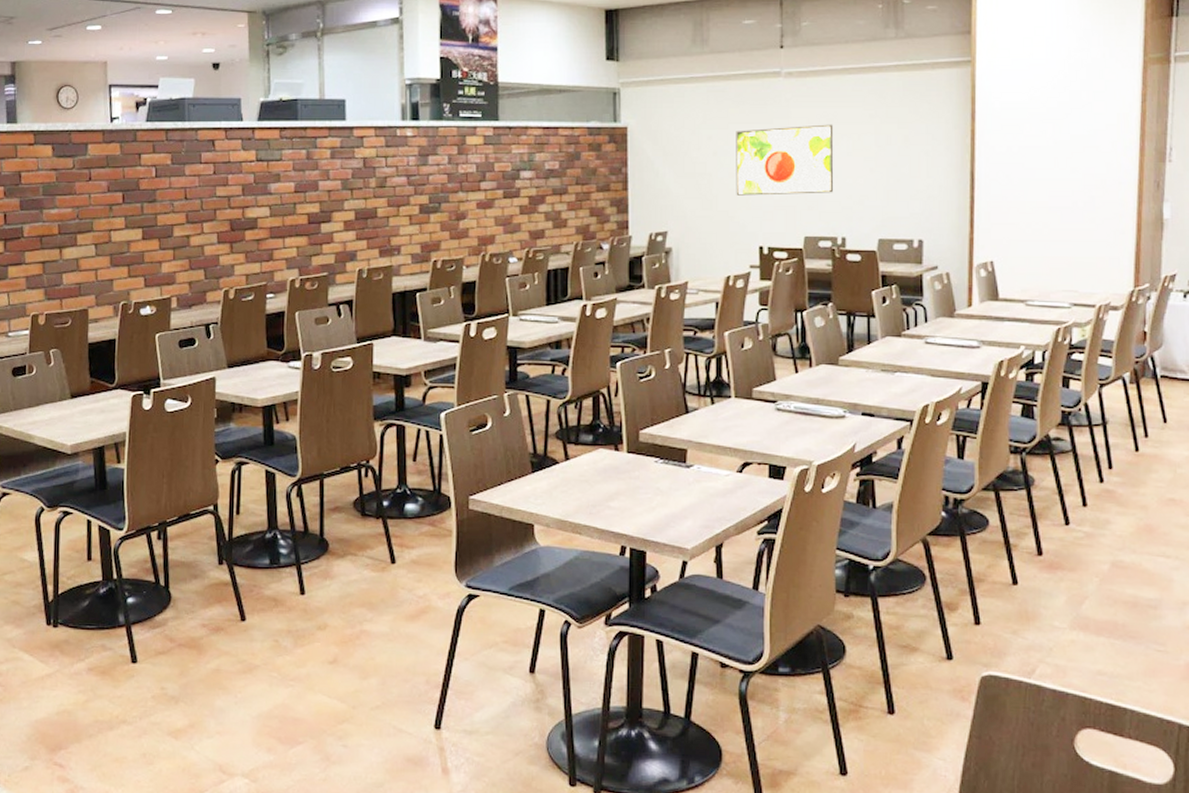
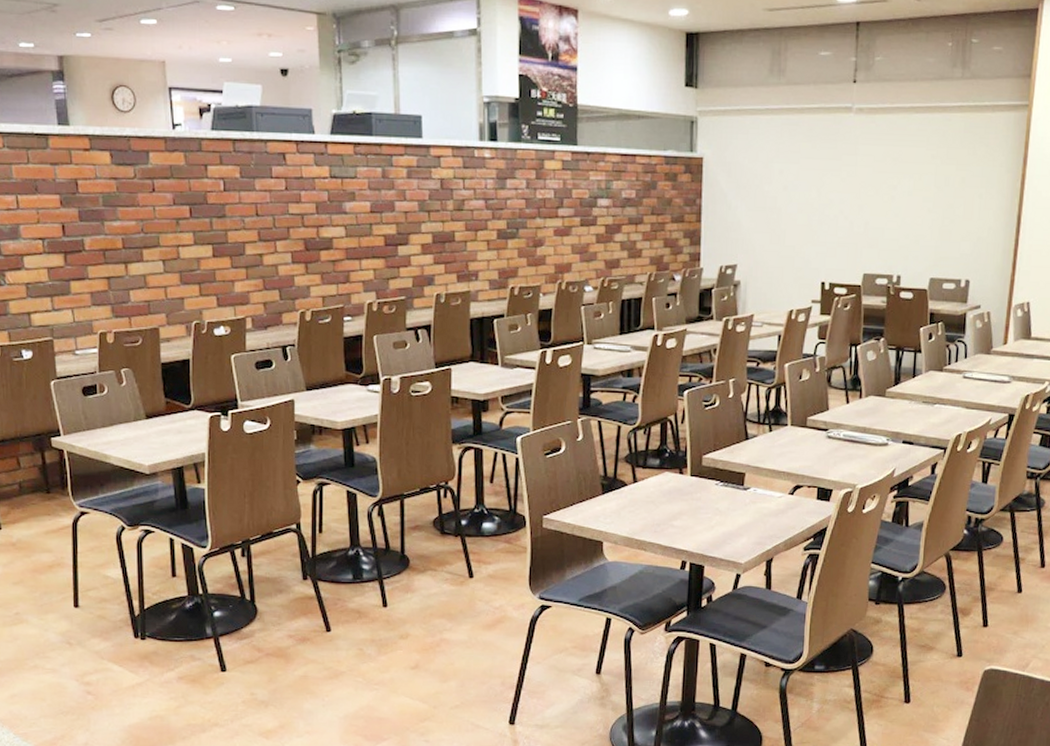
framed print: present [736,124,834,196] -> none [803,163,898,232]

